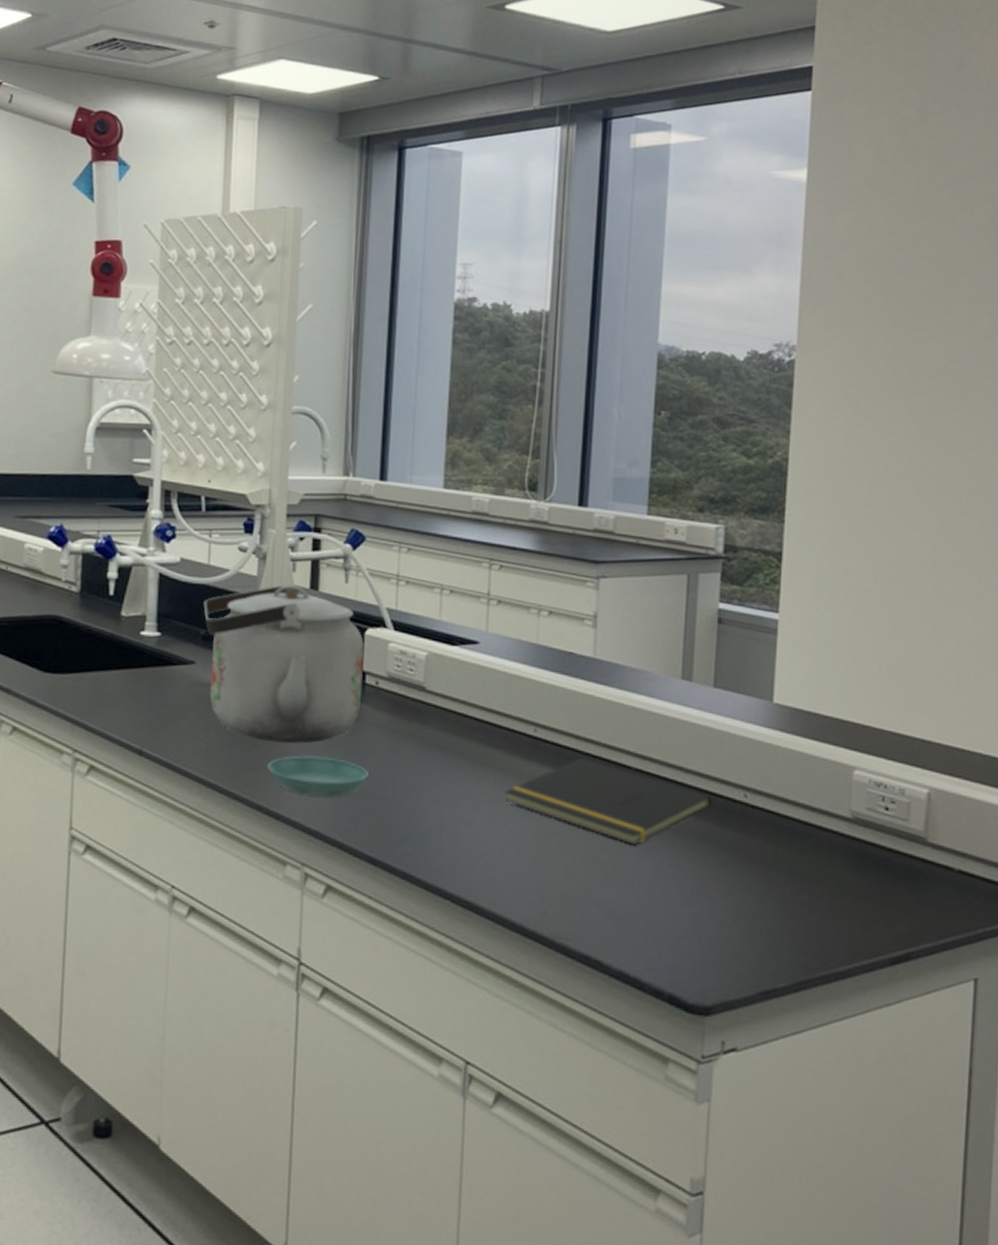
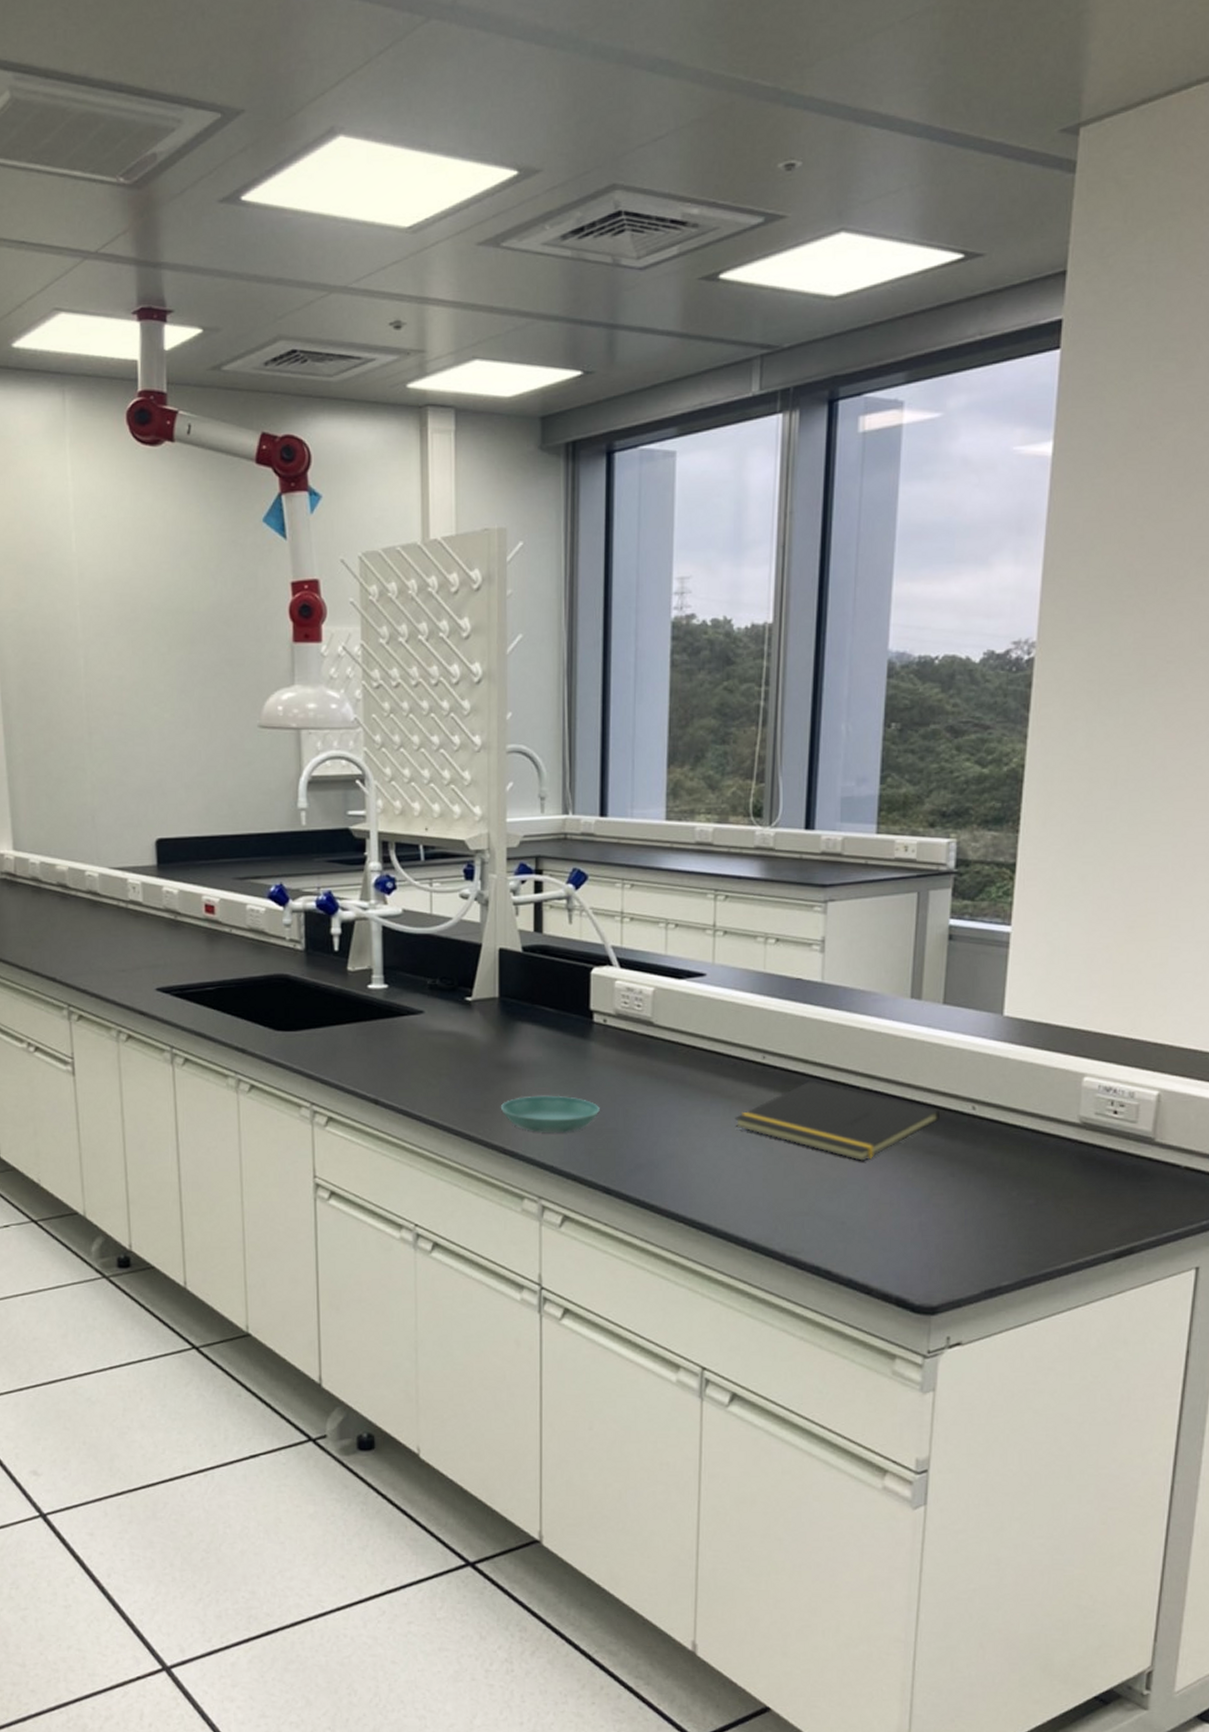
kettle: present [203,584,364,744] -> none [428,928,592,1085]

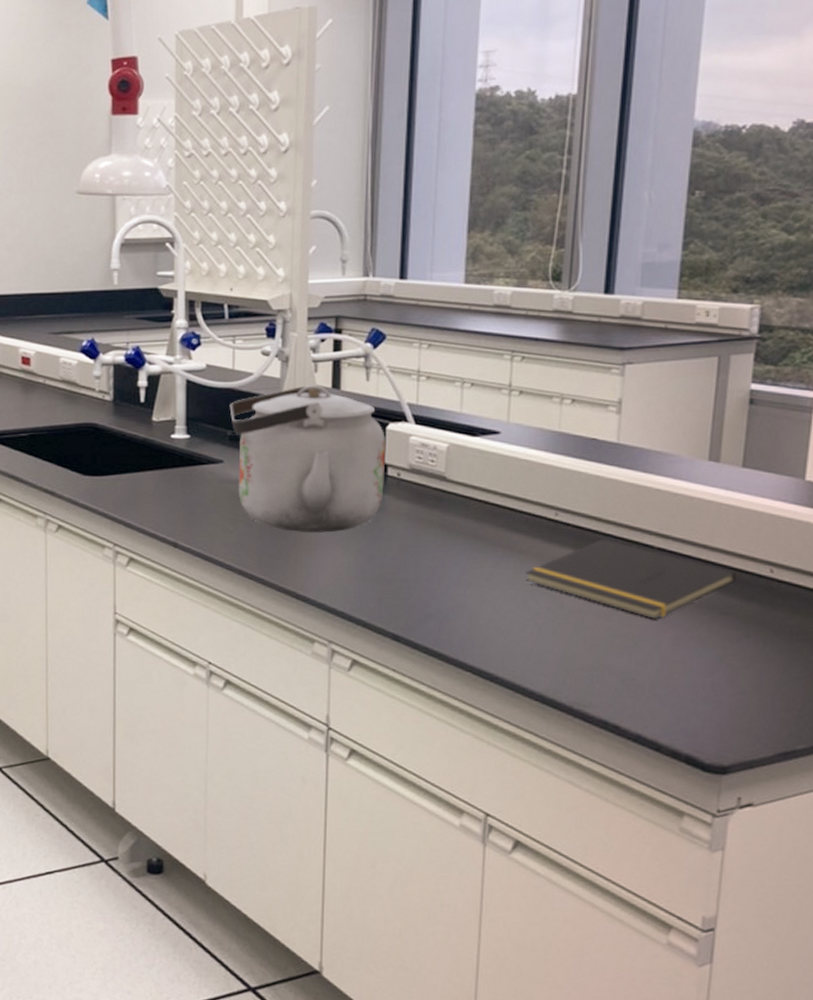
kettle: none [428,928,592,1085] -> present [229,384,386,534]
saucer: present [500,1096,600,1134] -> none [294,545,391,581]

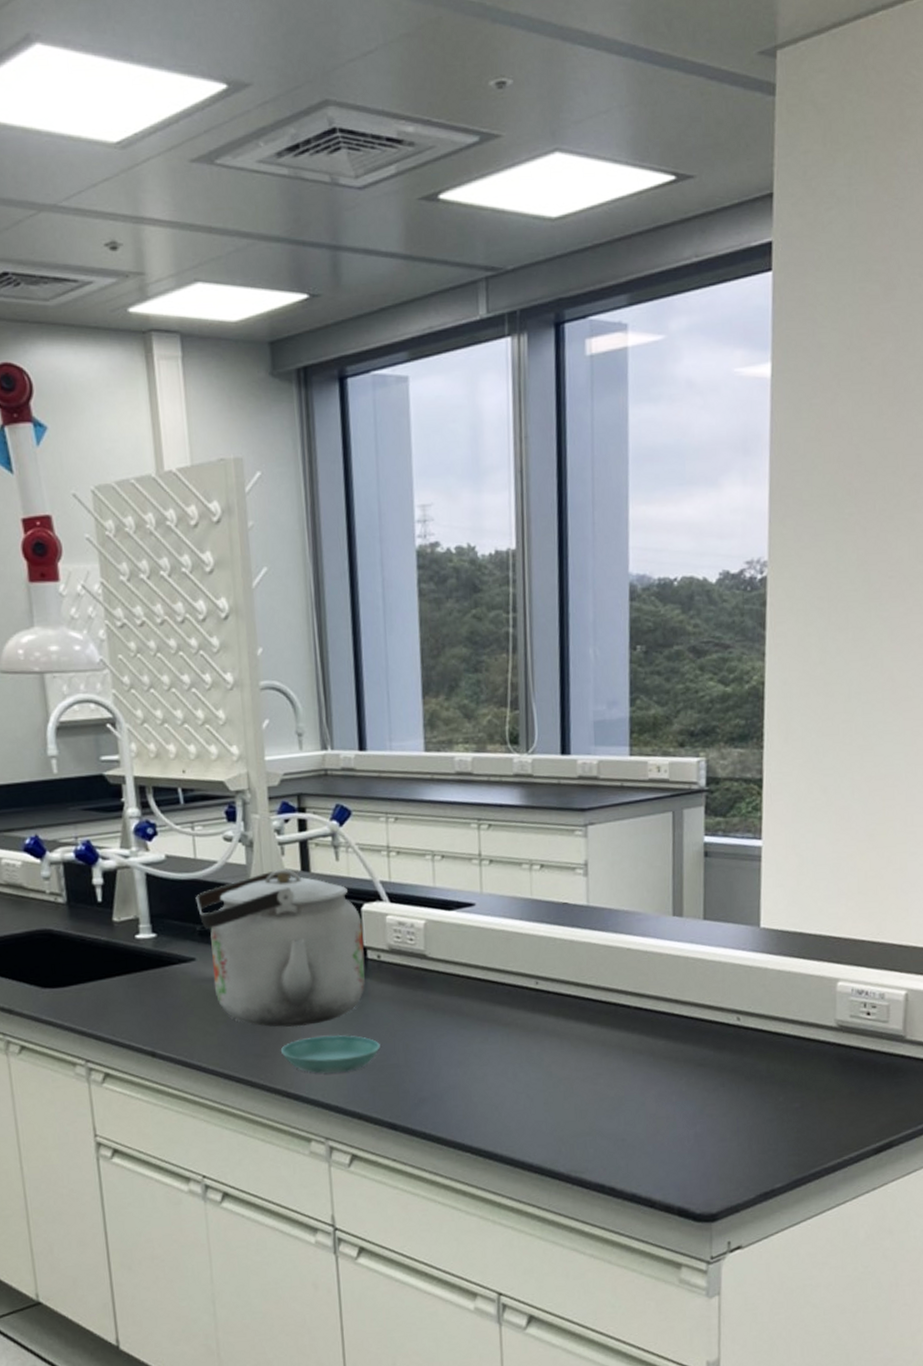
saucer: none [294,545,391,581] -> present [280,1035,380,1074]
notepad: present [525,538,737,619] -> none [513,1003,708,1078]

